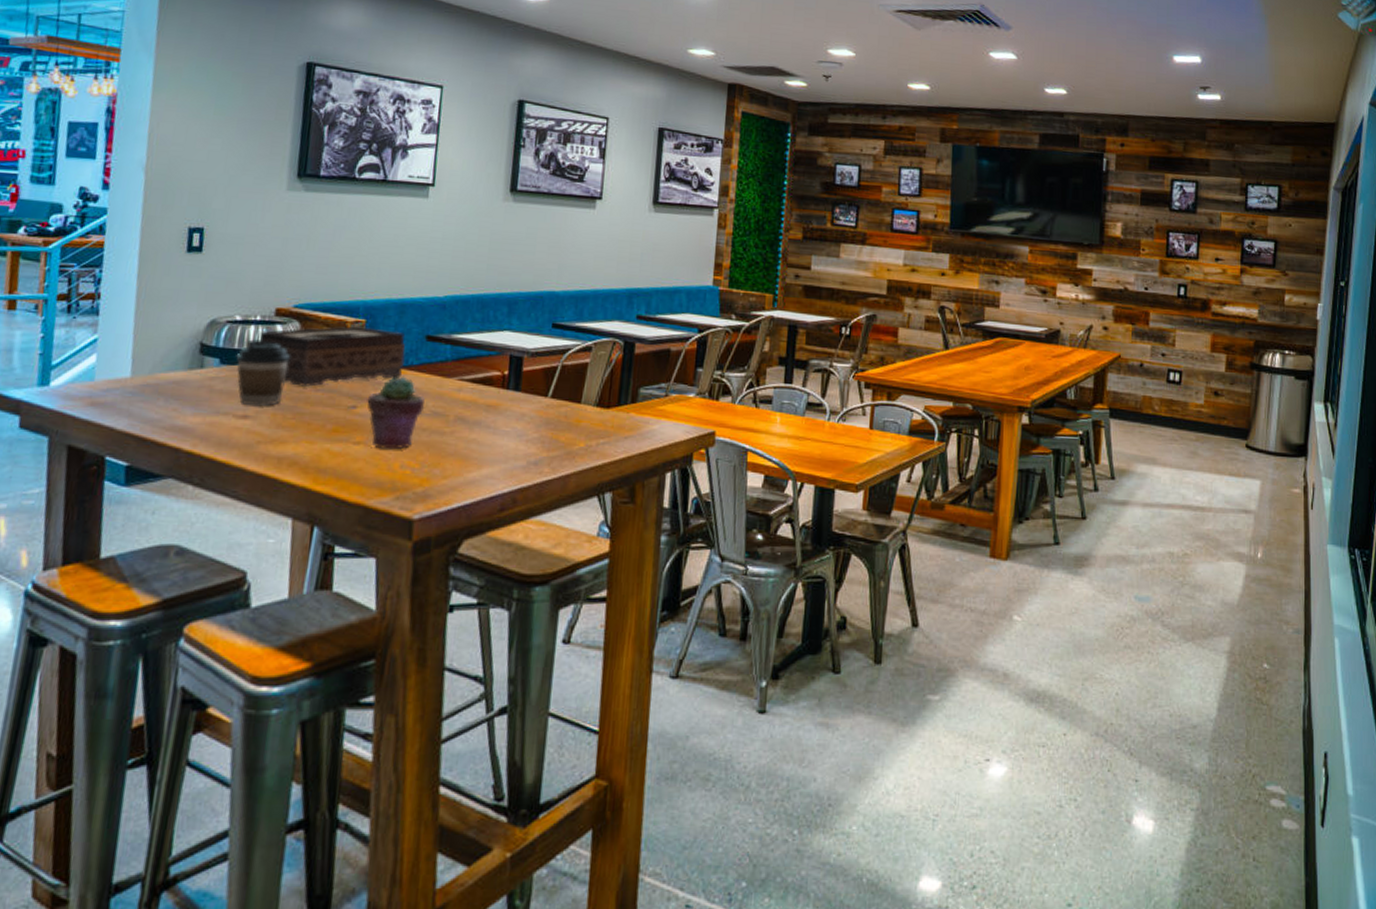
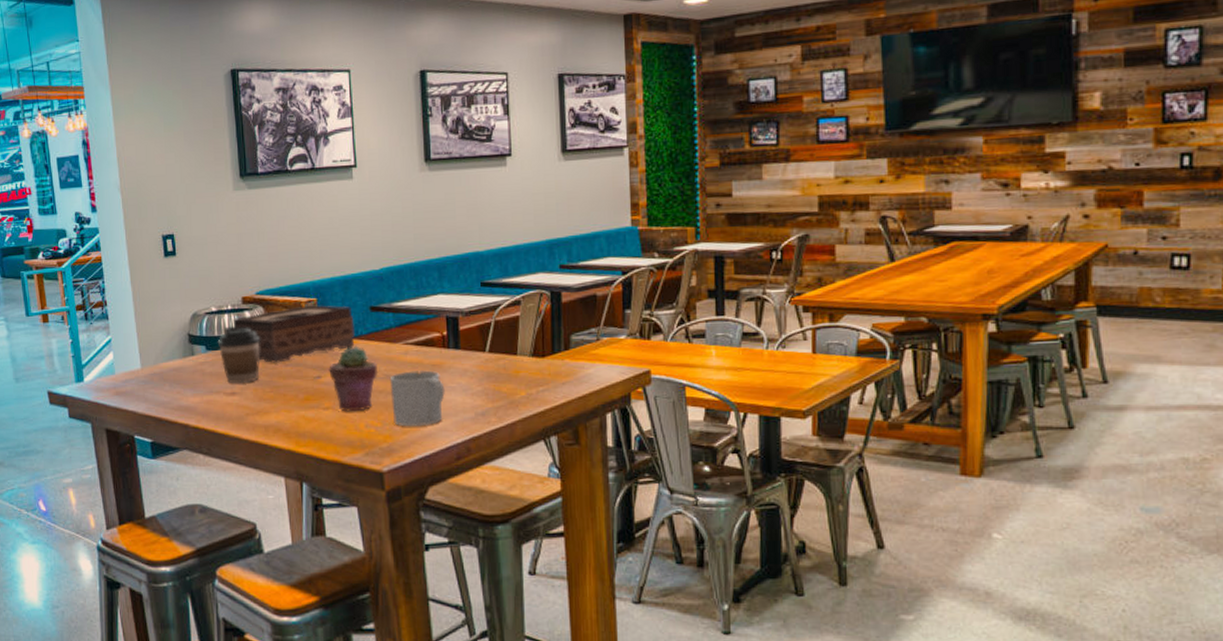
mug: none [434,409,498,472] -> present [389,370,445,427]

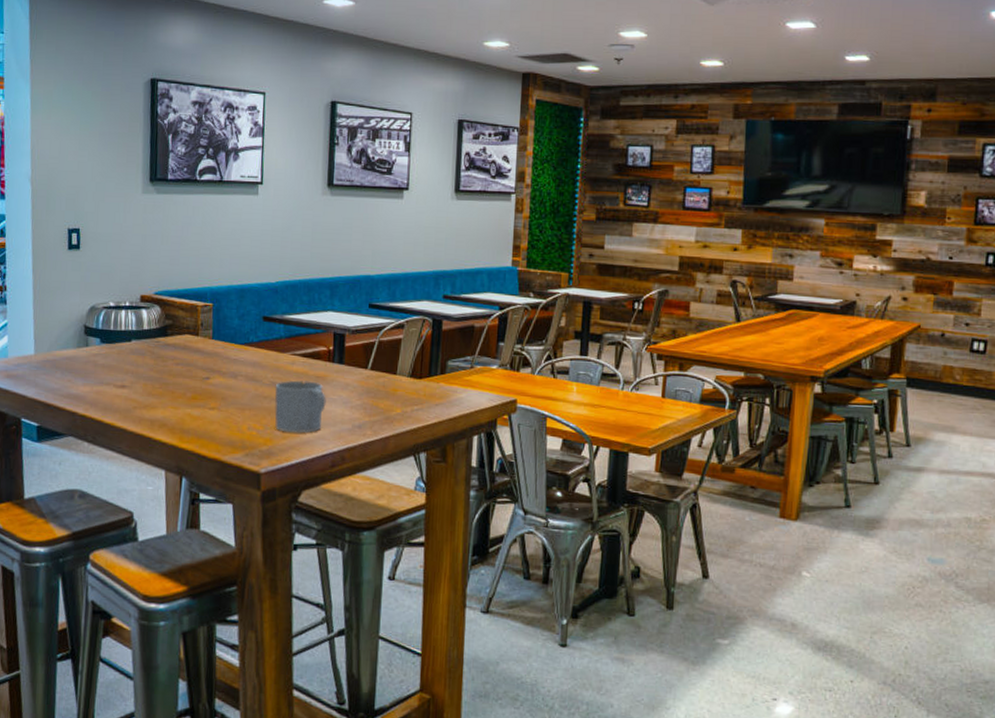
coffee cup: present [217,325,260,383] -> none [112,321,154,377]
tissue box: present [233,305,355,363] -> none [129,309,247,361]
potted succulent: present [329,345,379,412] -> none [218,351,265,414]

